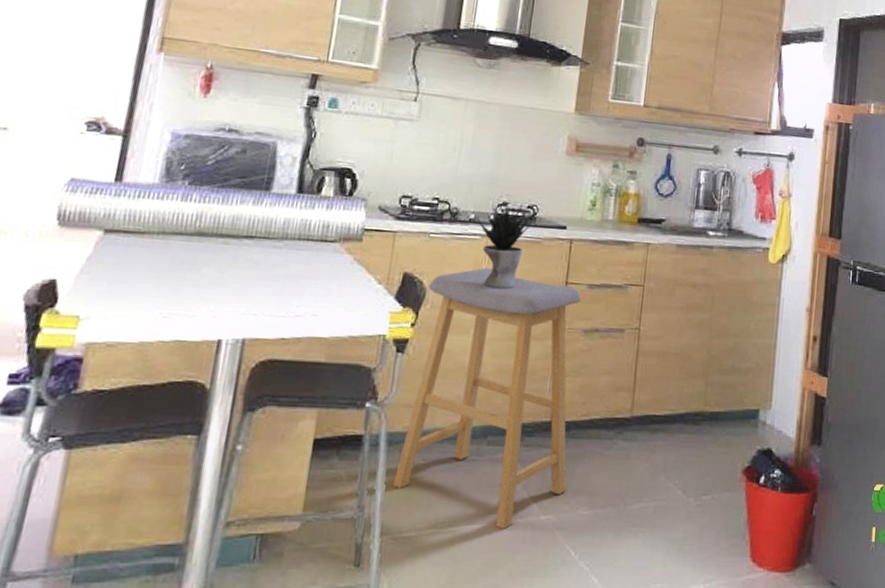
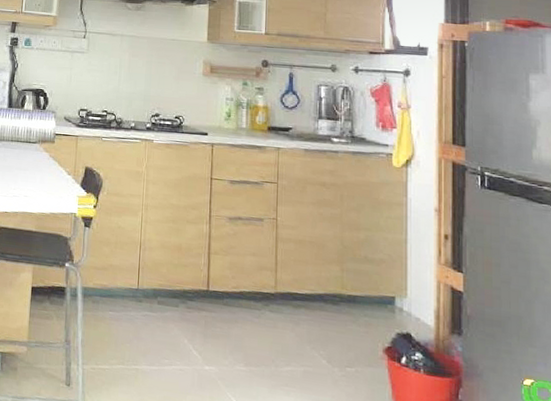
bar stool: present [392,267,582,529] -> none [89,164,225,373]
potted plant: present [477,204,531,289] -> none [136,115,178,182]

